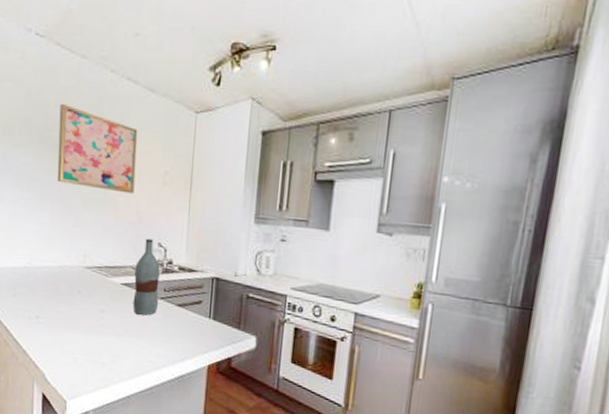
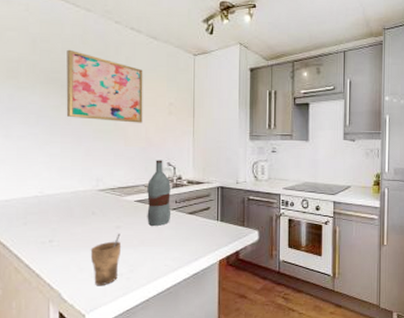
cup: none [74,318,105,373] -> present [90,233,121,286]

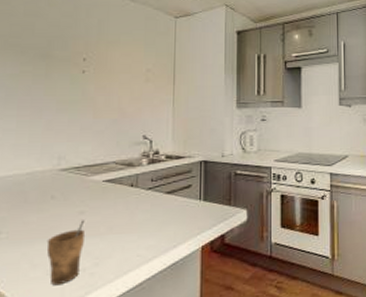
wall art: present [66,49,143,123] -> none [25,12,118,92]
bottle: present [147,160,171,226] -> none [117,132,146,209]

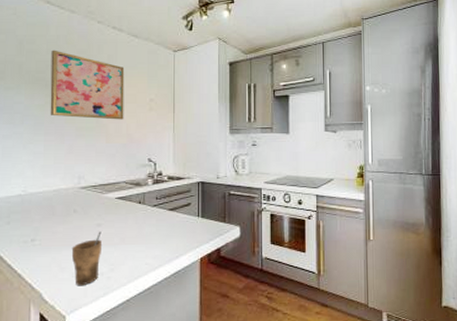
wall art: none [25,12,118,92] -> present [50,50,125,120]

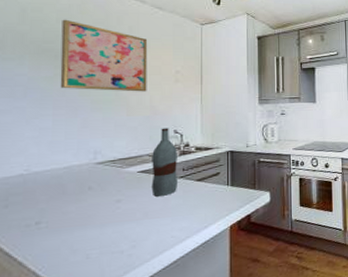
cup: present [71,231,102,286] -> none [85,207,122,268]
bottle: none [128,156,152,223] -> present [151,128,179,197]

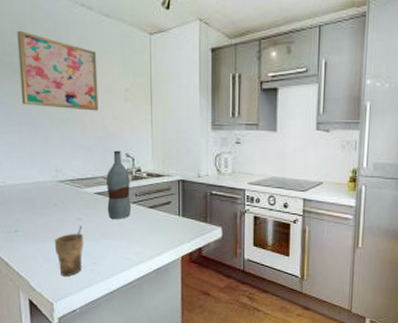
cup: none [85,207,122,268] -> present [54,226,83,277]

